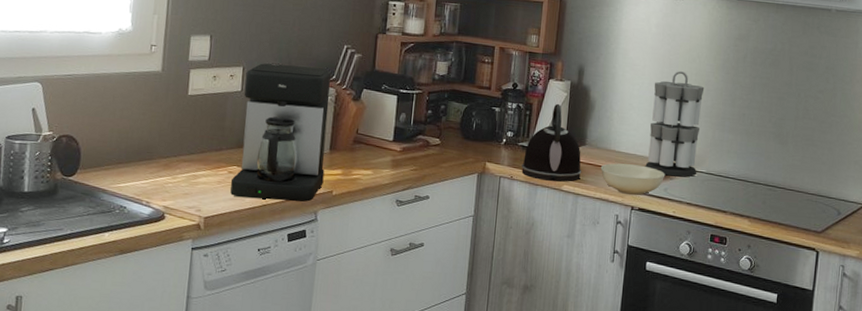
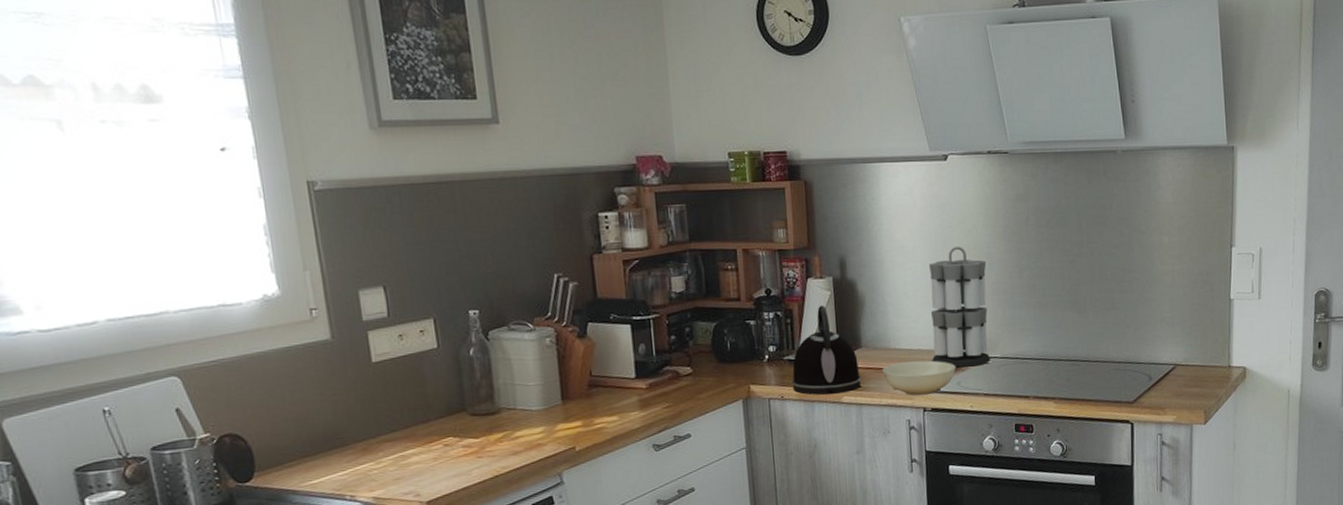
coffee maker: present [230,63,331,203] -> none [439,305,562,473]

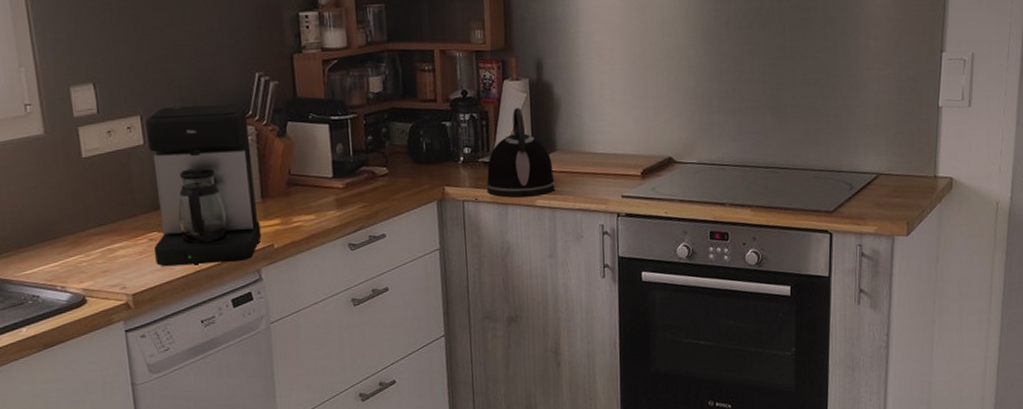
coffee maker: none [439,305,562,473] -> present [145,104,262,267]
bowl: present [882,360,956,397] -> none [576,165,652,201]
spice rack: present [928,246,991,368] -> none [626,49,687,173]

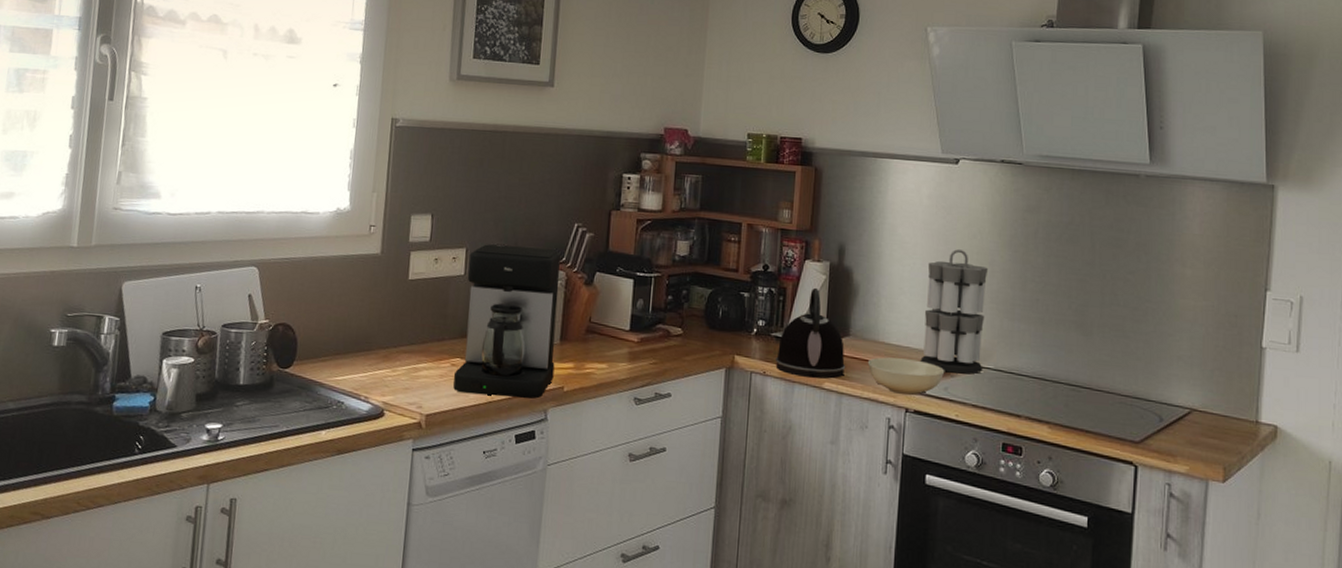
bowl: none [576,165,652,201] -> present [867,357,945,396]
spice rack: none [626,49,687,173] -> present [920,249,989,374]

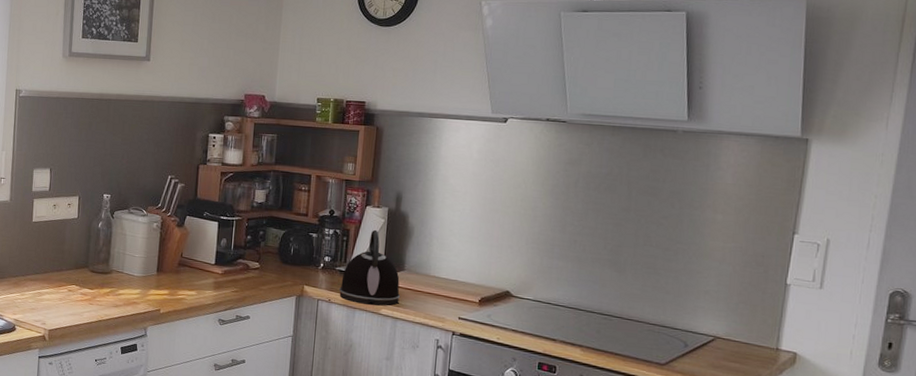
coffee maker: present [453,244,561,400] -> none [70,193,157,319]
bowl: present [867,357,945,396] -> none [419,288,489,322]
spice rack: present [920,249,989,374] -> none [467,197,531,304]

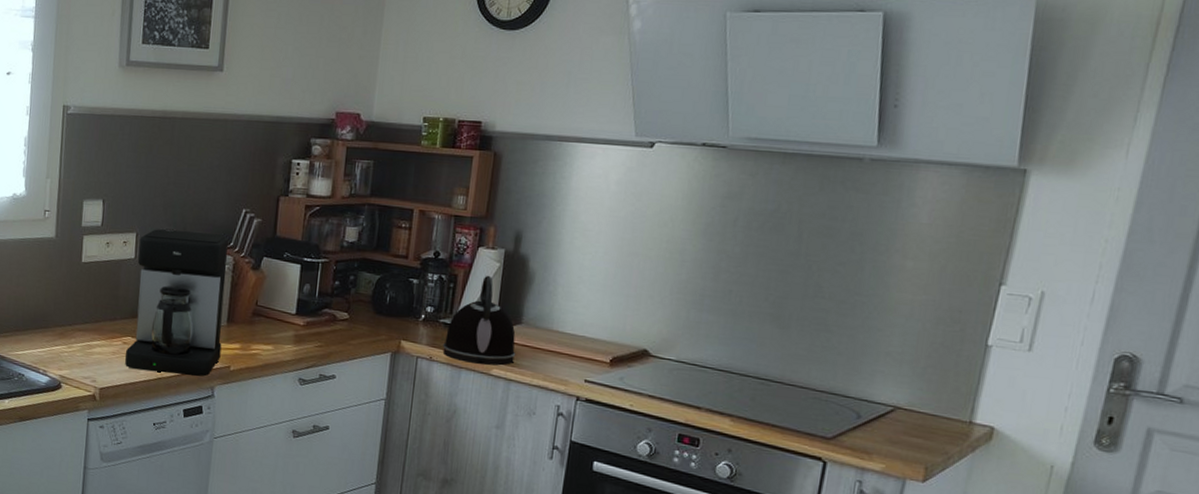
coffee maker: none [70,193,157,319] -> present [125,229,228,377]

